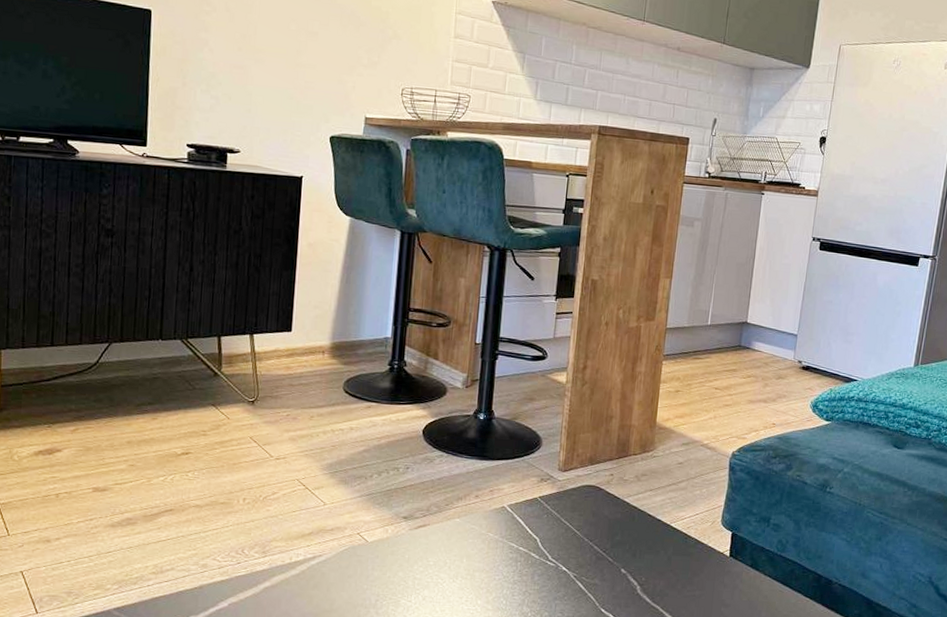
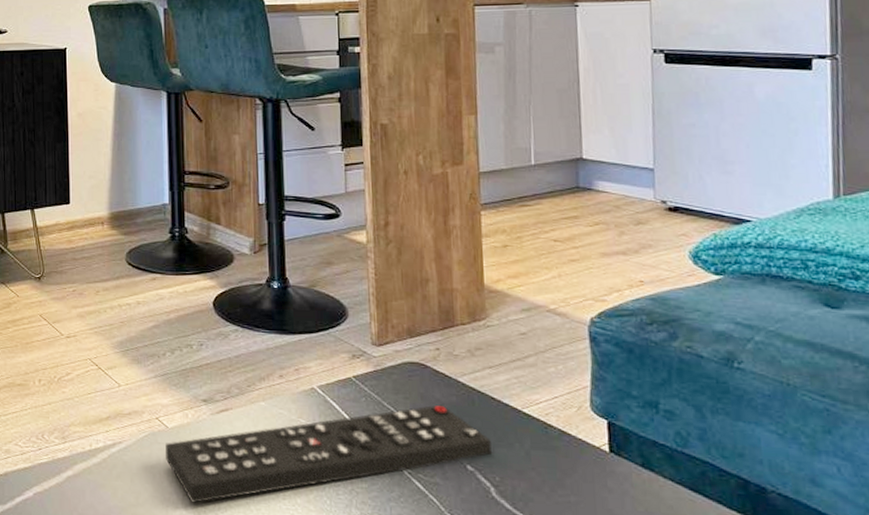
remote control: none [363,520,643,608] -> present [165,404,492,504]

